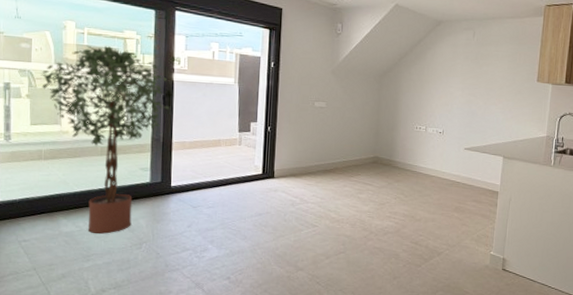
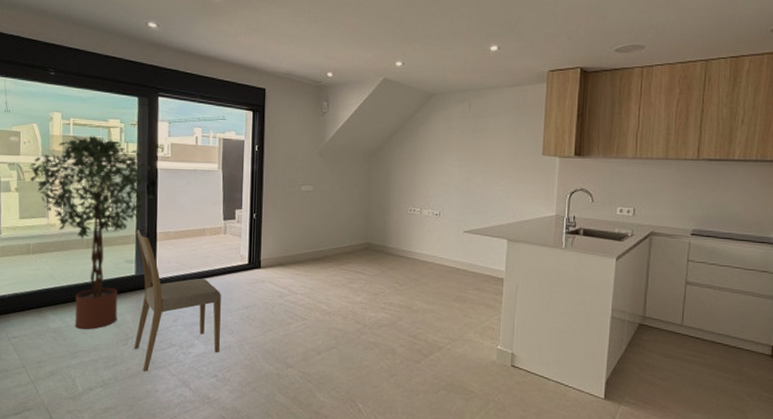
dining chair: none [148,139,235,274] -> present [134,230,221,371]

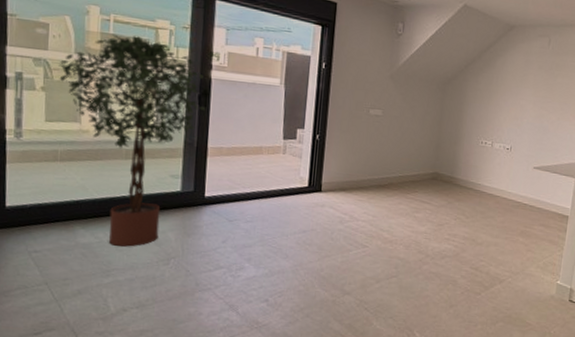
dining chair: present [134,230,221,371] -> none [176,143,277,293]

